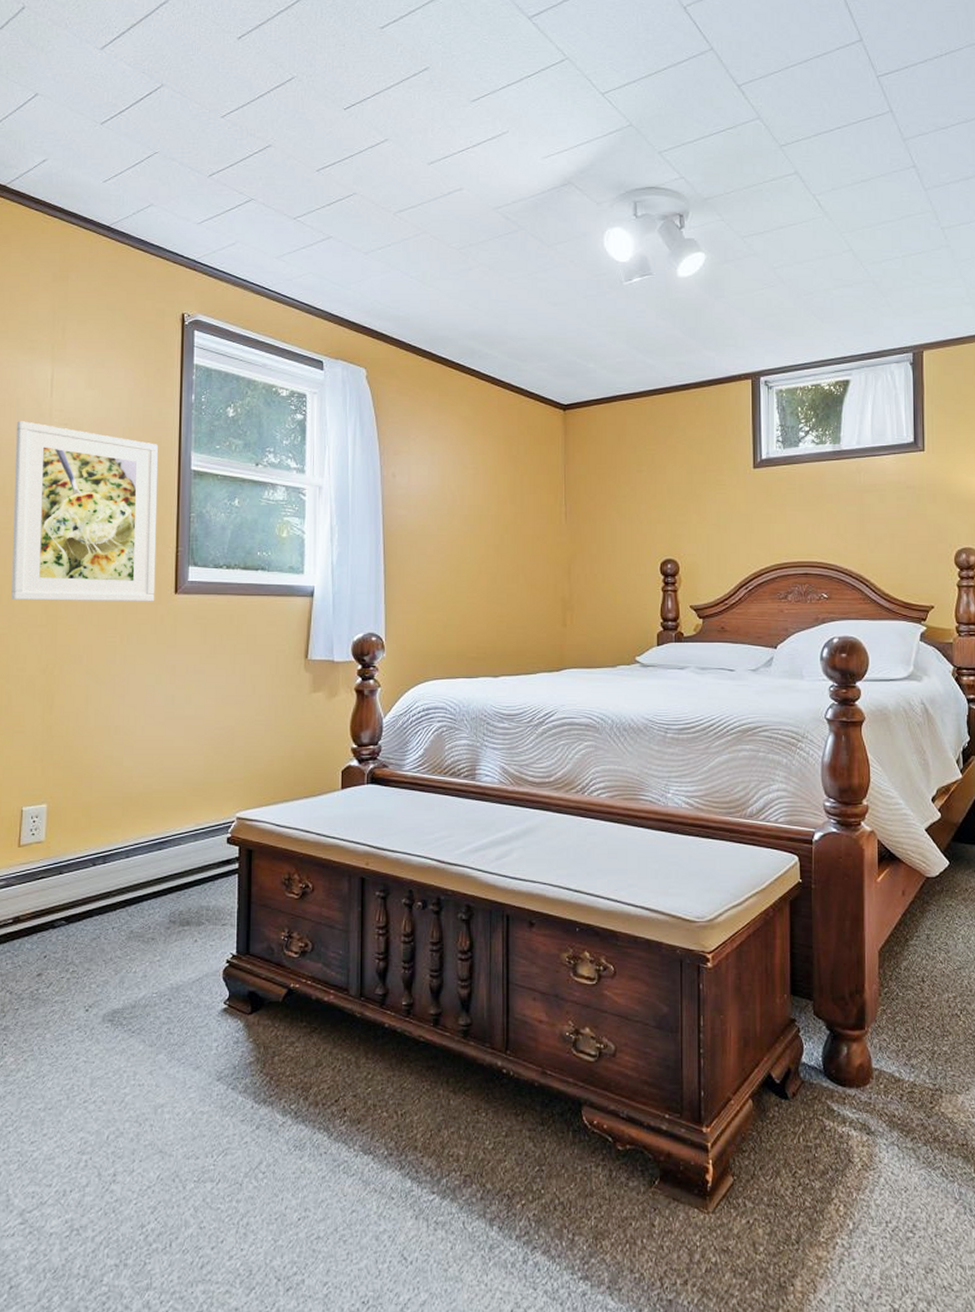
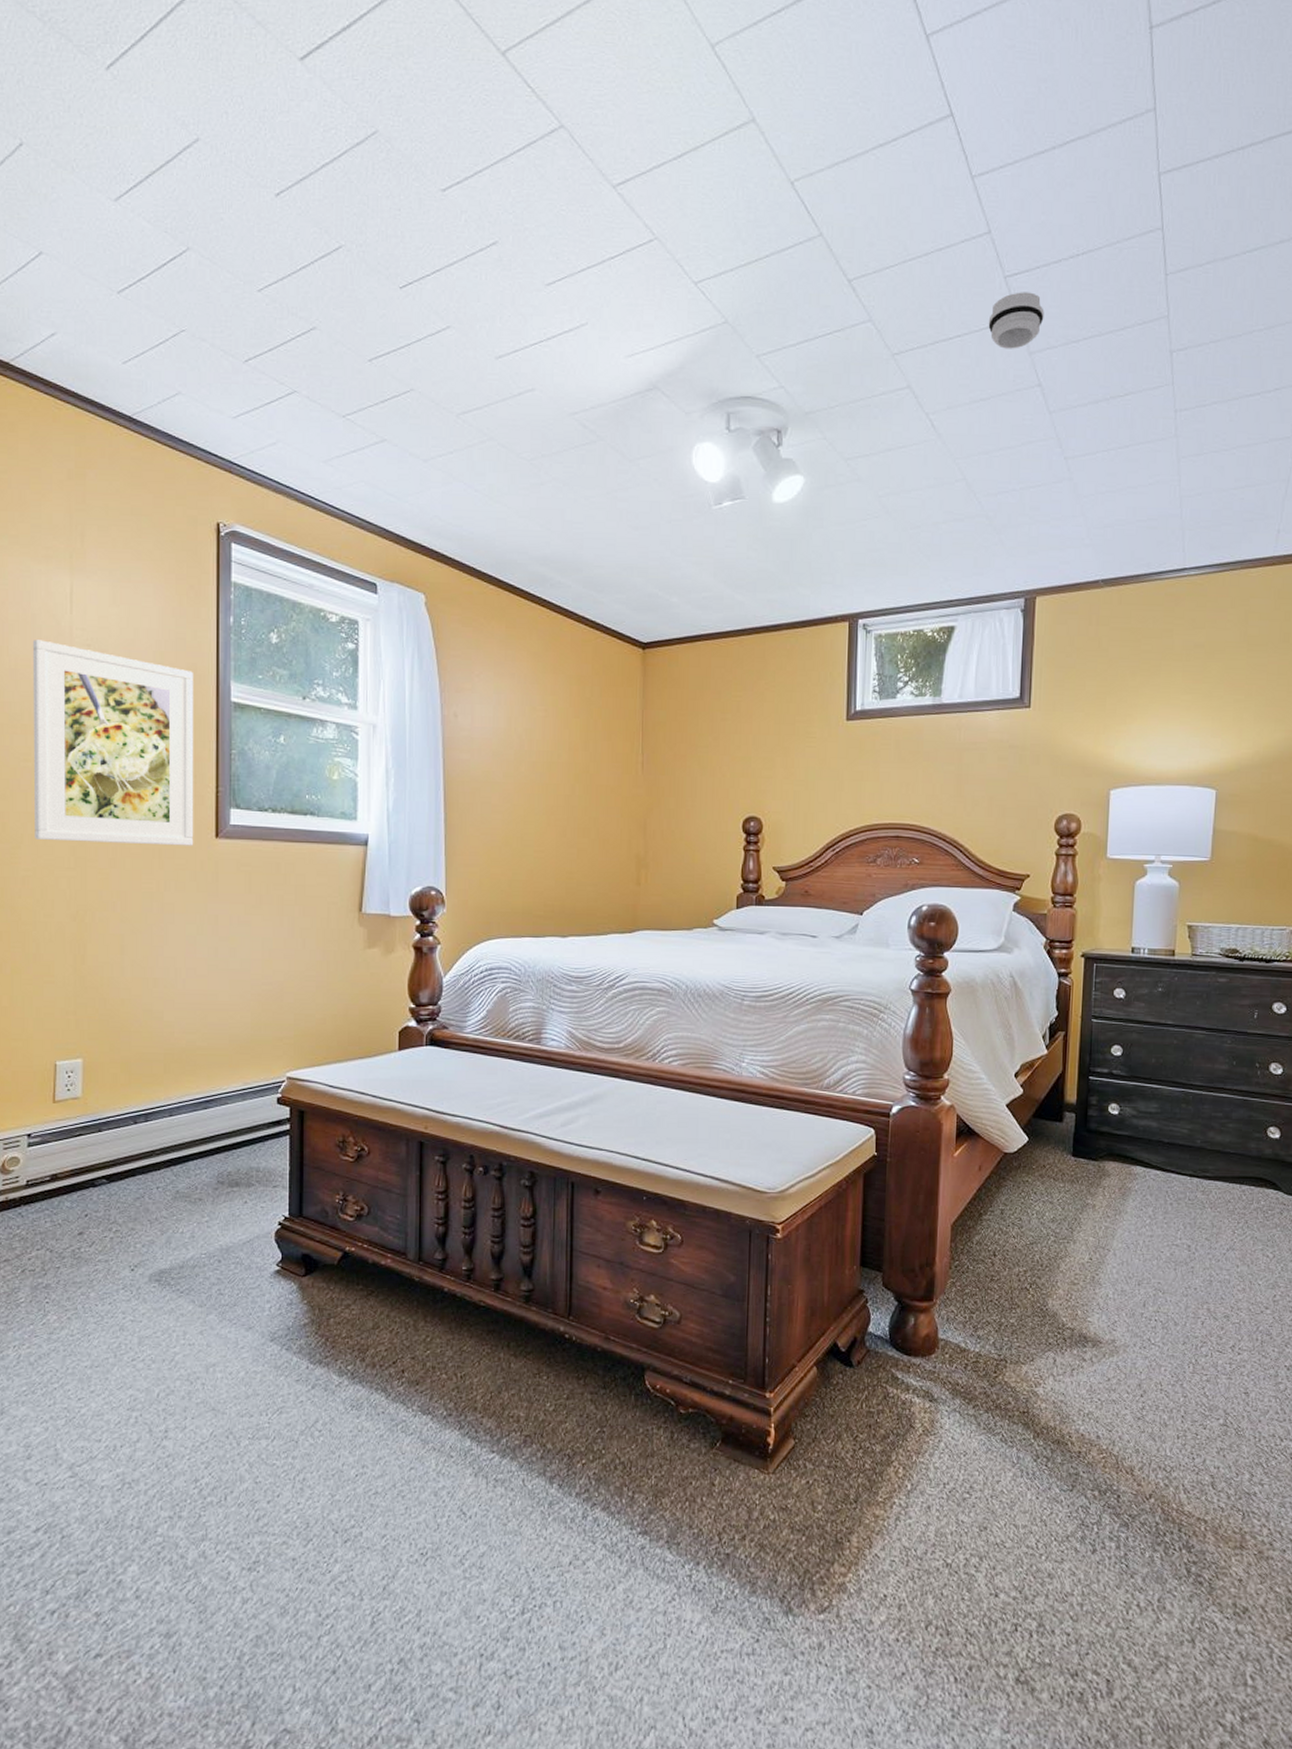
smoke detector: none [865,88,915,137] -> present [988,292,1044,349]

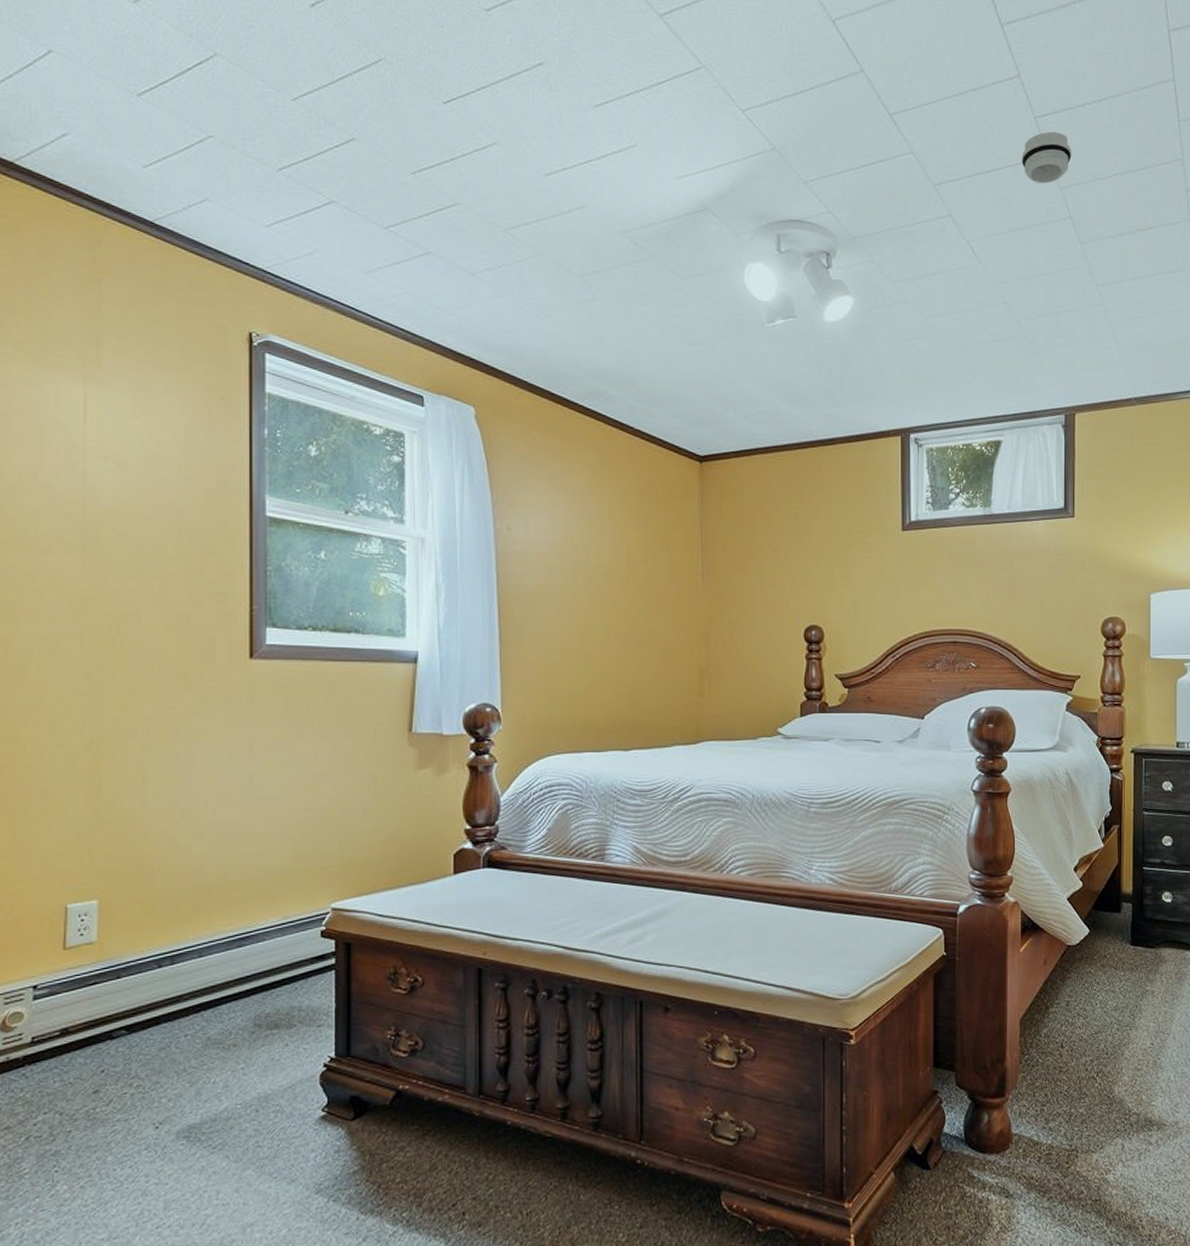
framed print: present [32,640,194,846] -> none [40,452,226,668]

